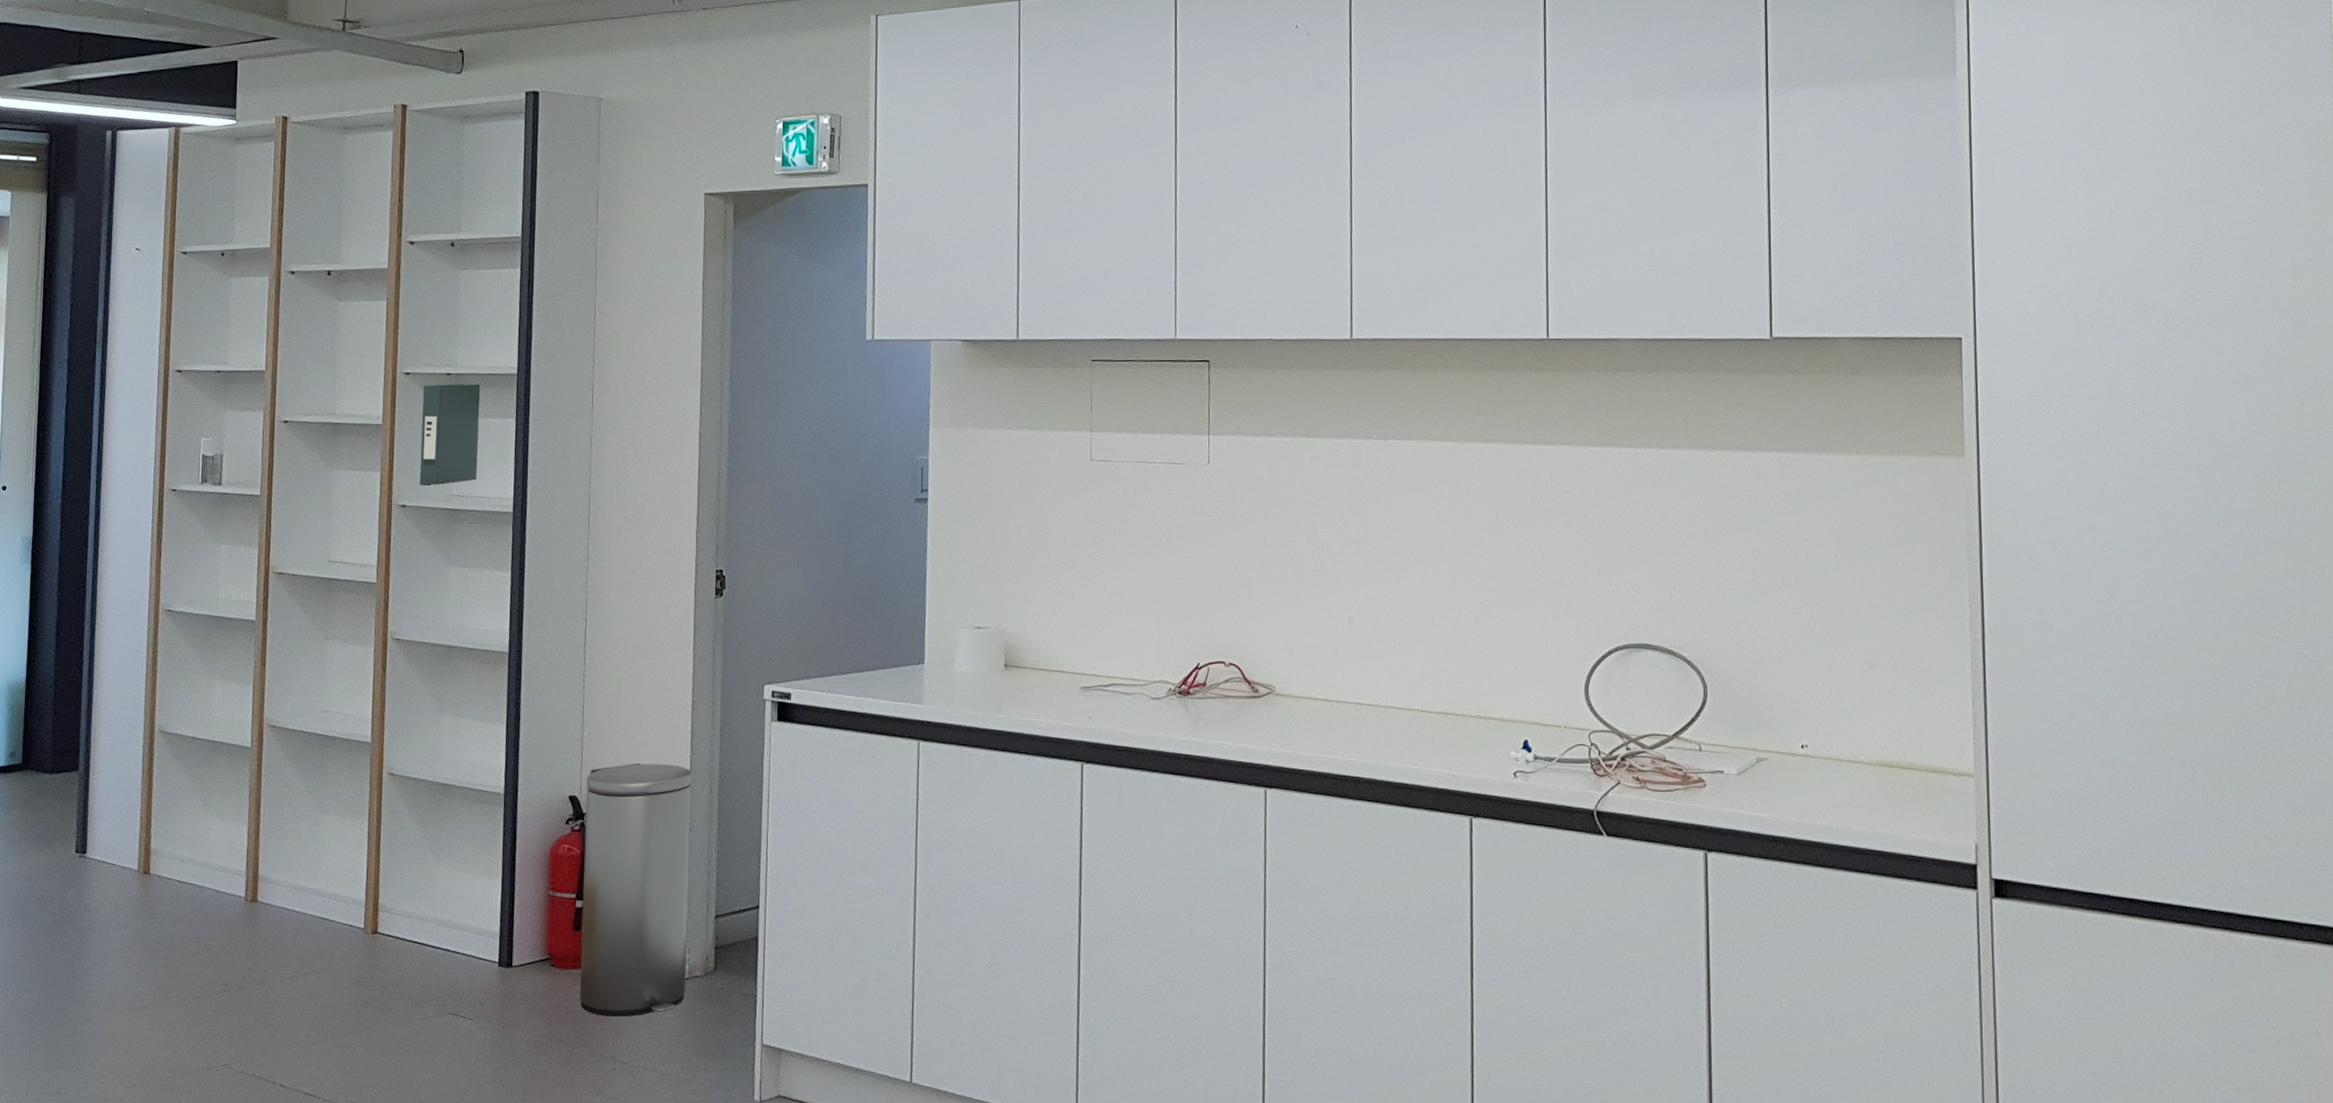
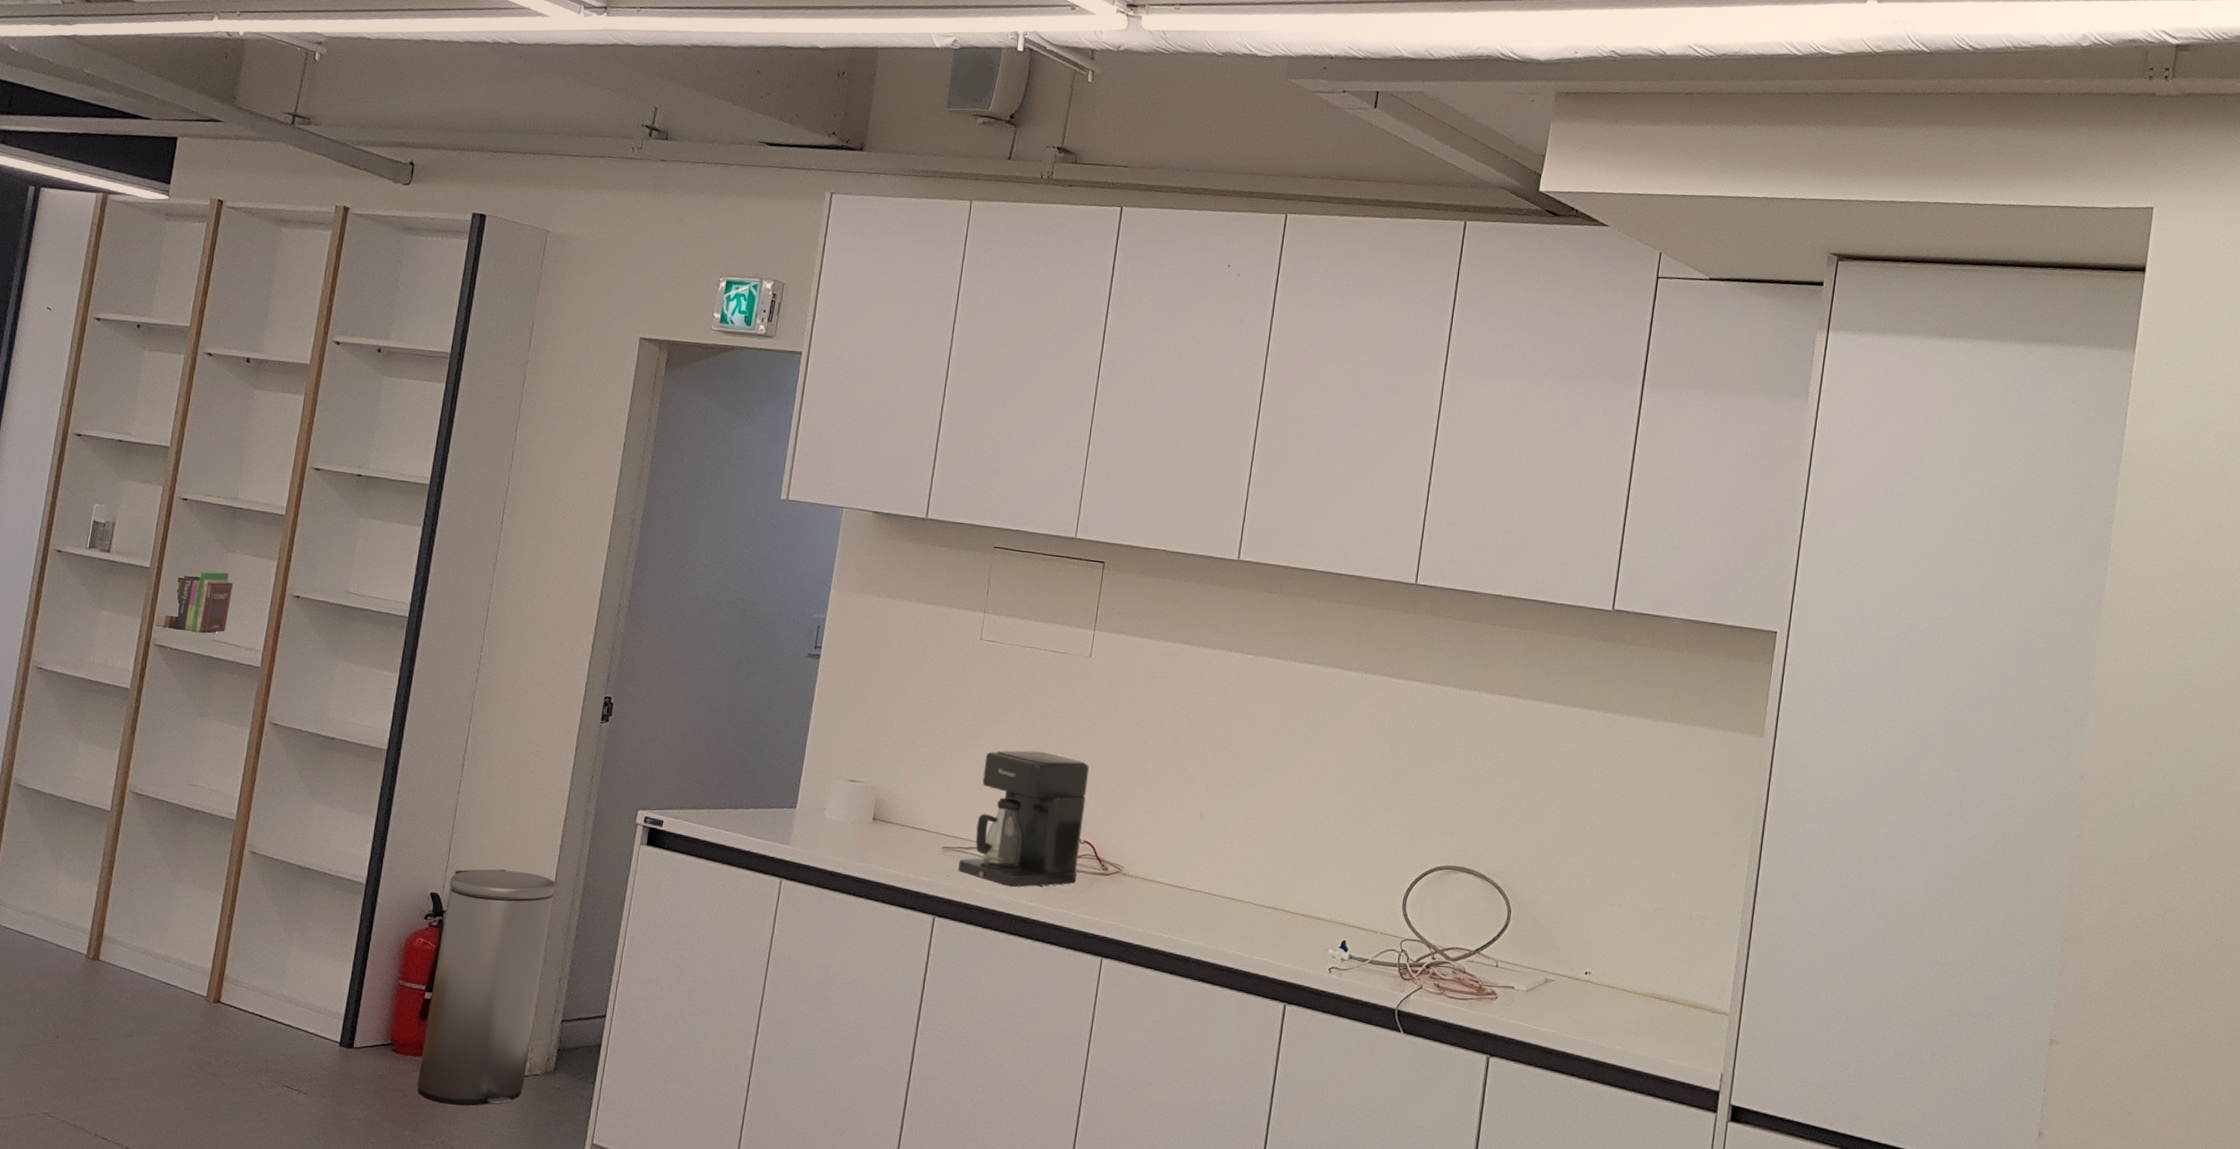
books: none [272,490,341,555] -> present [155,569,233,633]
binder: present [419,384,481,485] -> none [316,483,391,582]
coffee maker: none [1099,572,1227,723] -> present [957,750,1090,888]

